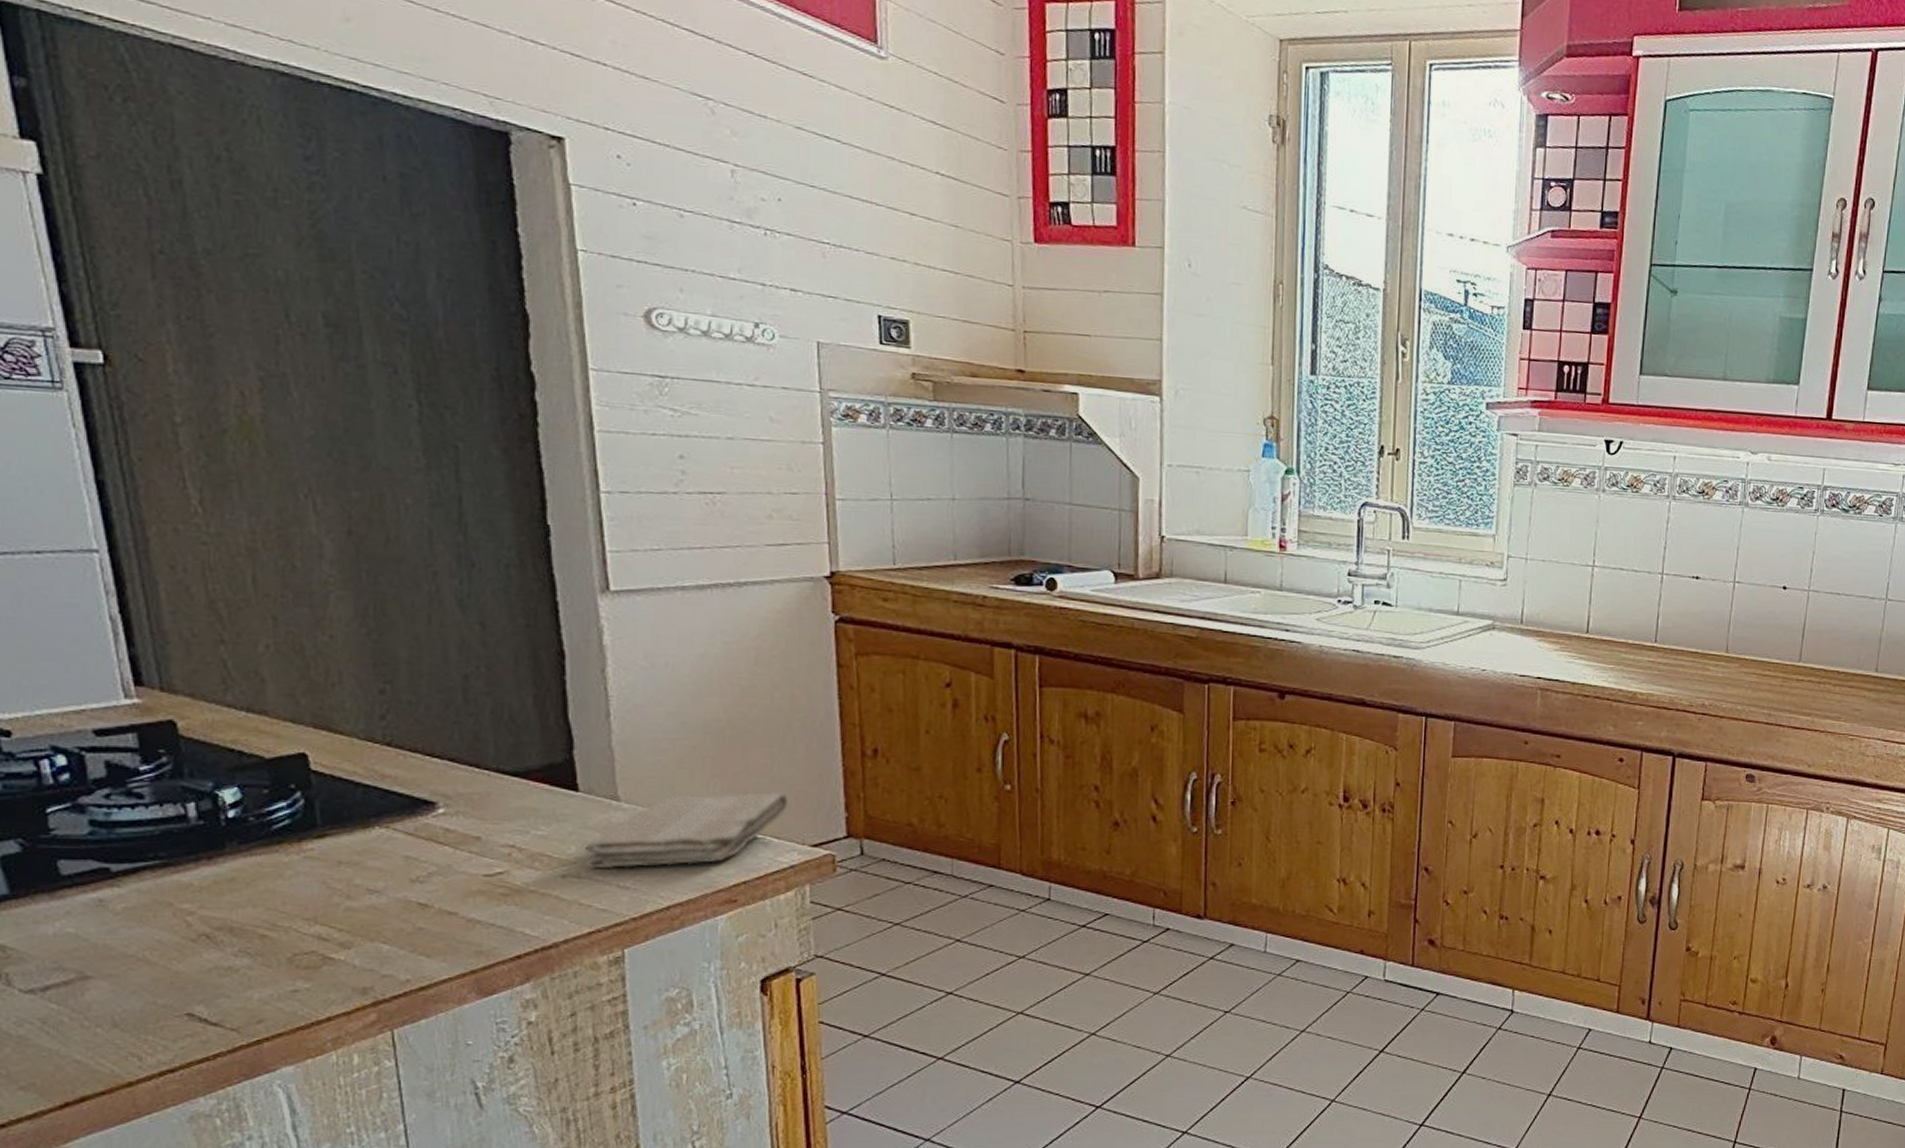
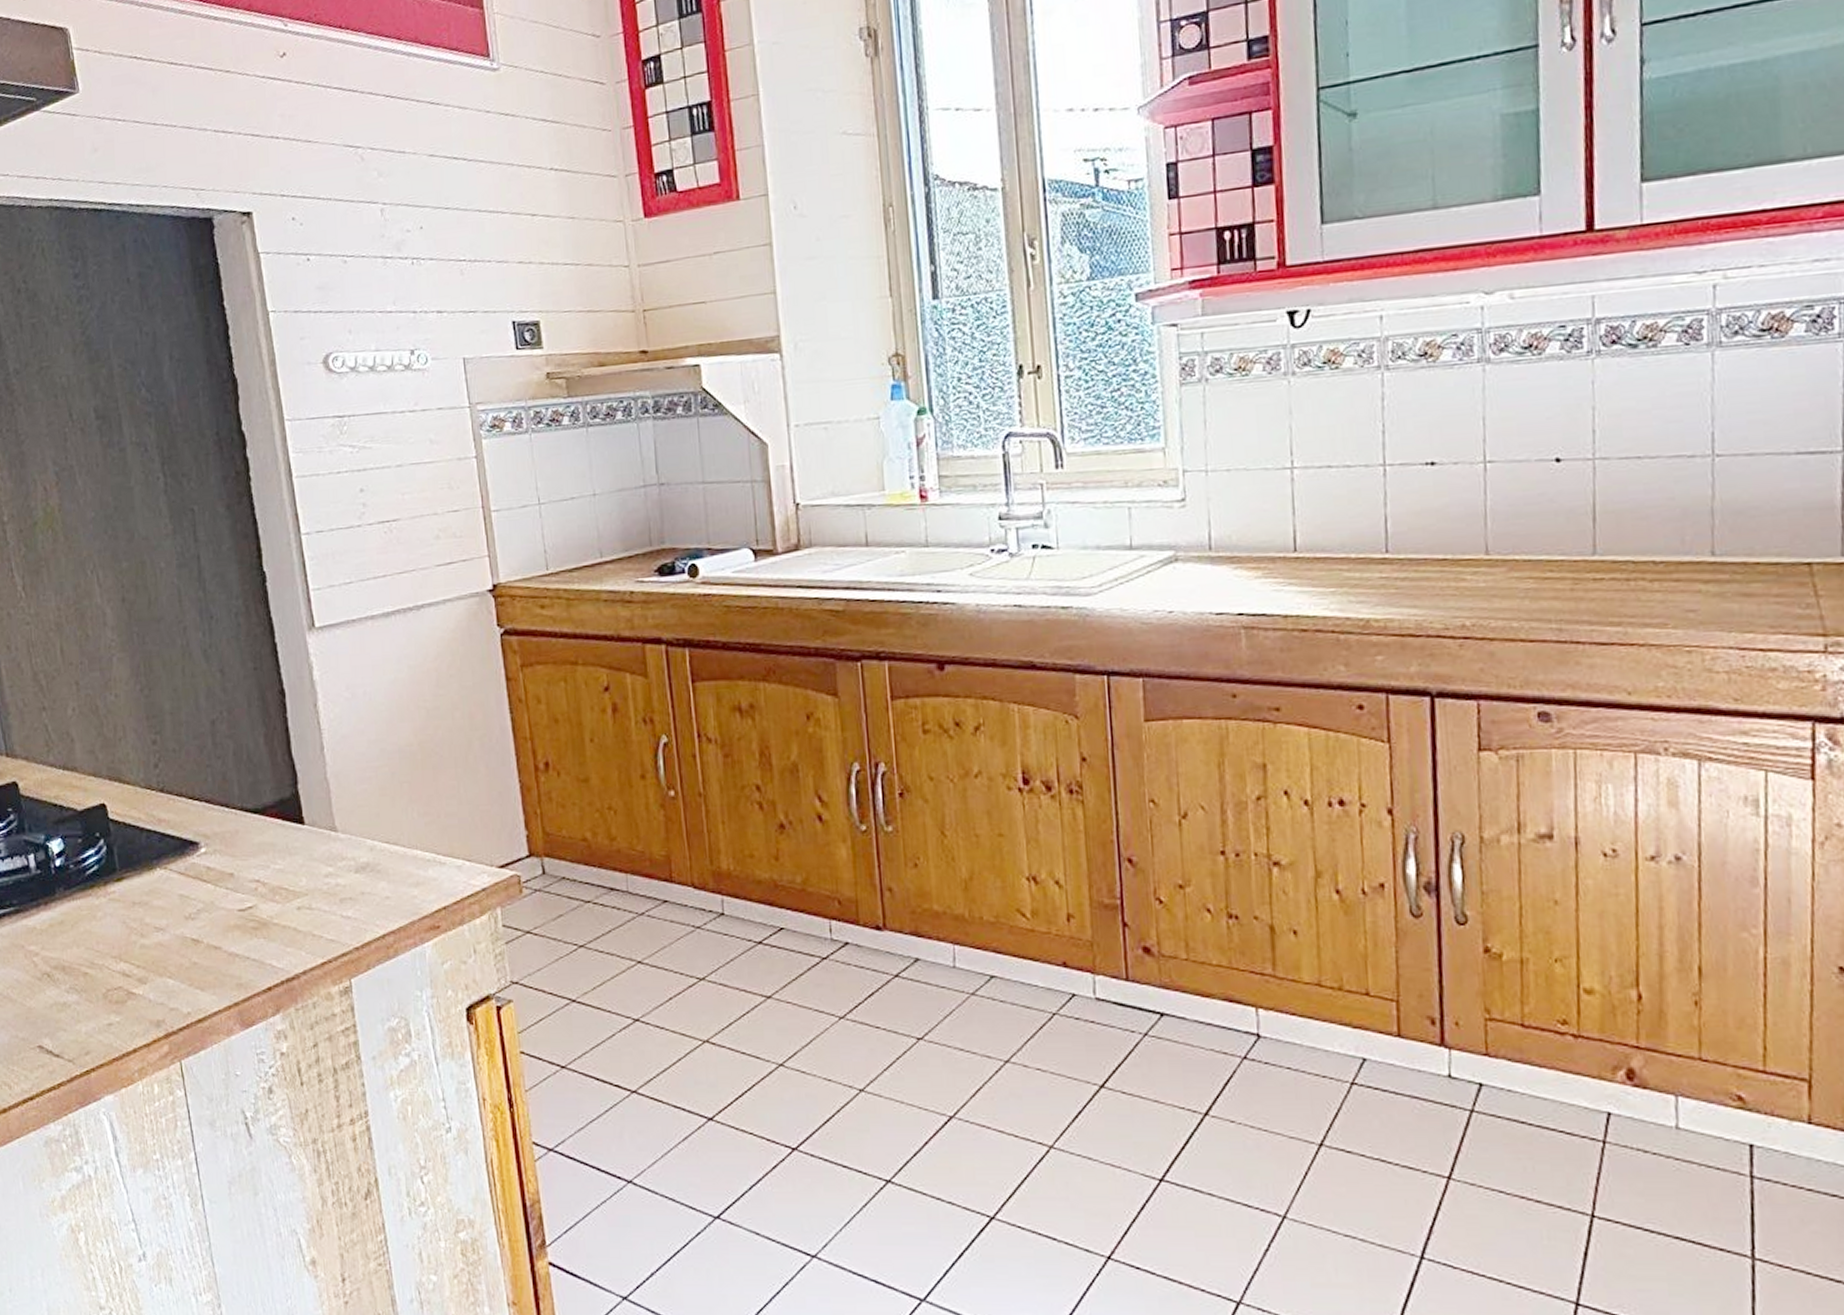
washcloth: present [584,793,788,869] -> none [313,814,475,900]

